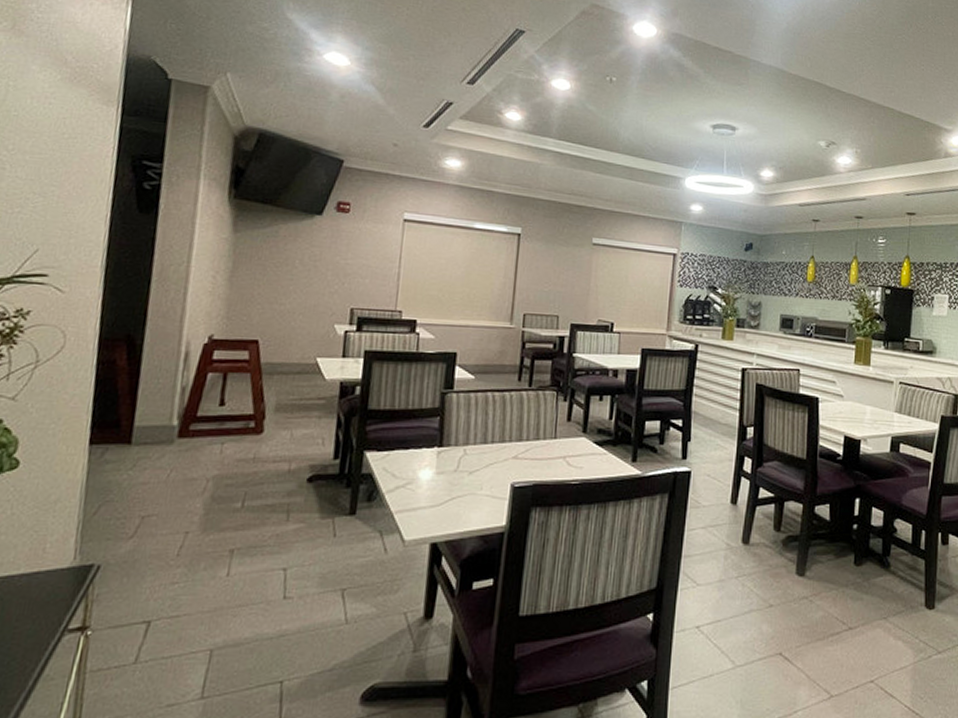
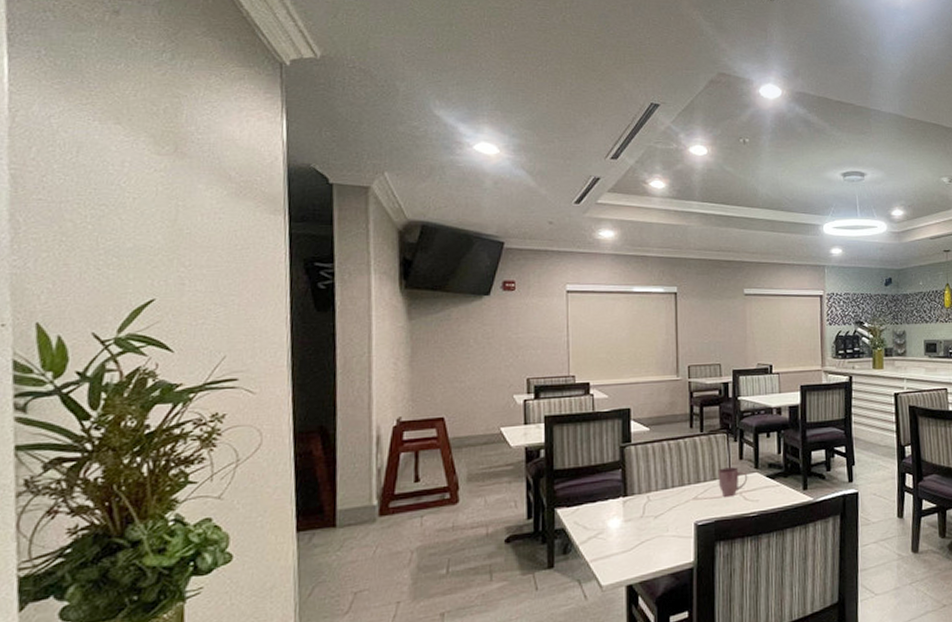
mug: none [541,428,574,459] -> present [718,467,748,497]

